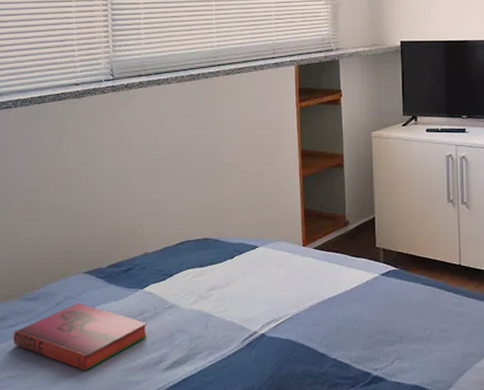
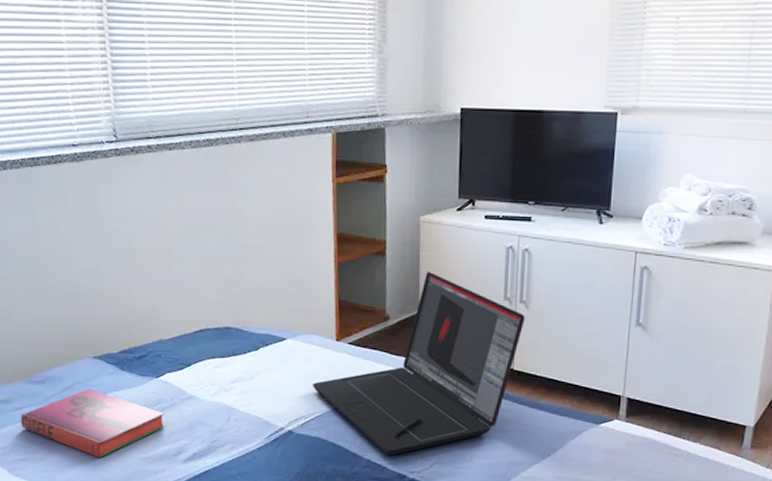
laptop: none [282,179,467,354] -> present [312,271,525,456]

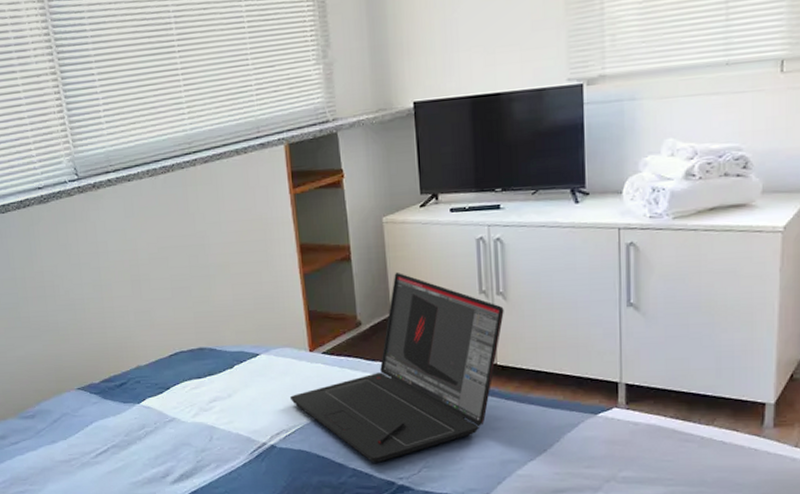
hardback book: present [20,389,165,459] -> none [16,419,151,486]

